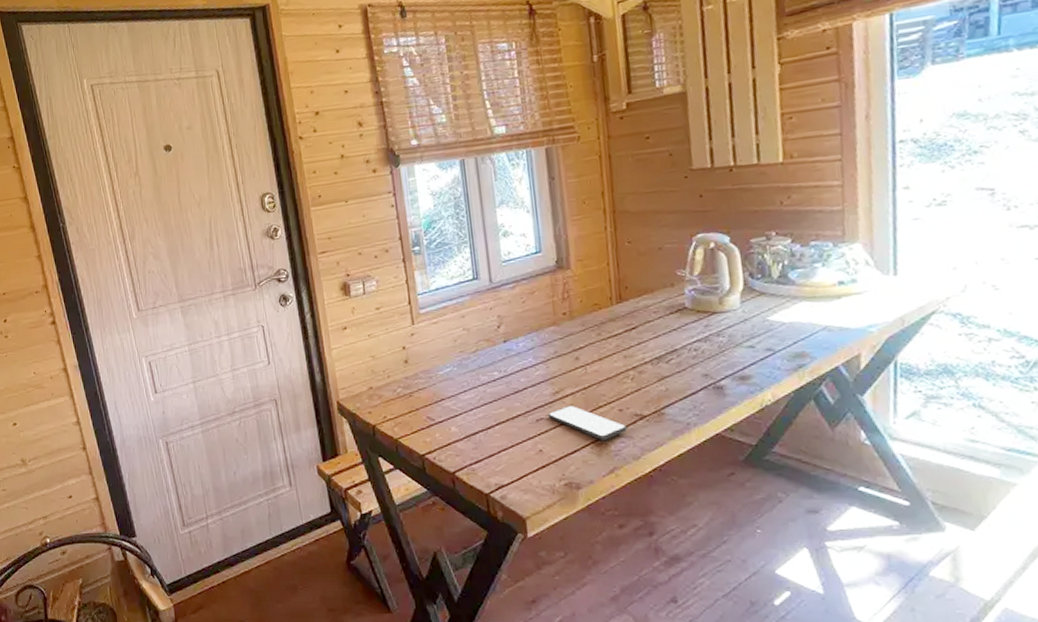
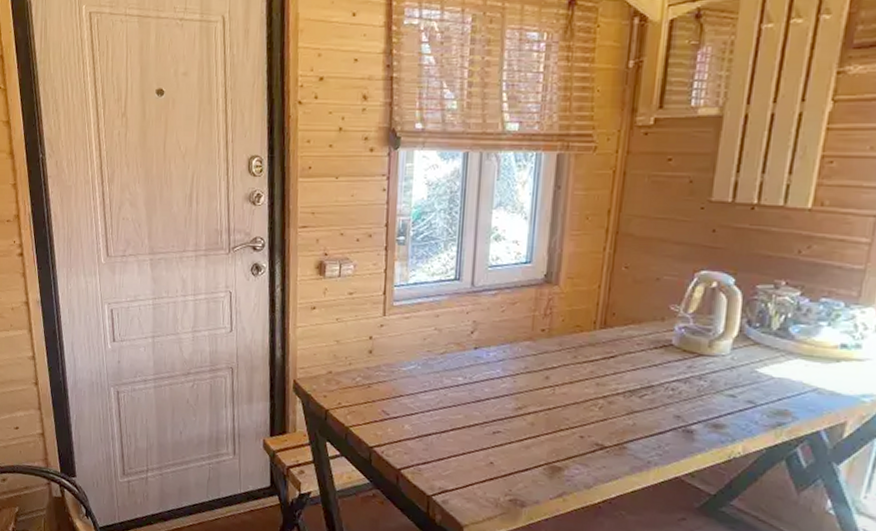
smartphone: present [548,405,627,440] -> none [506,423,585,464]

